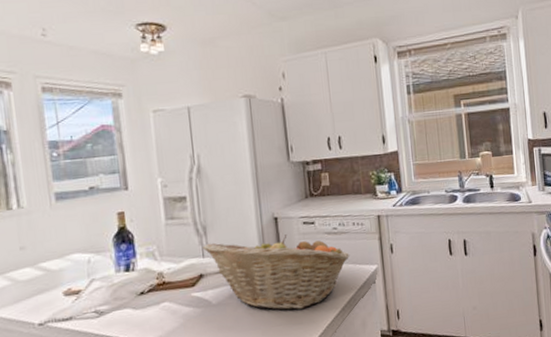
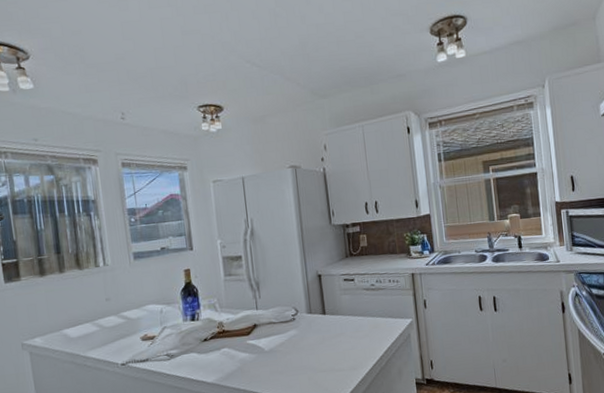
fruit basket: present [203,234,350,310] -> none [256,290,387,358]

